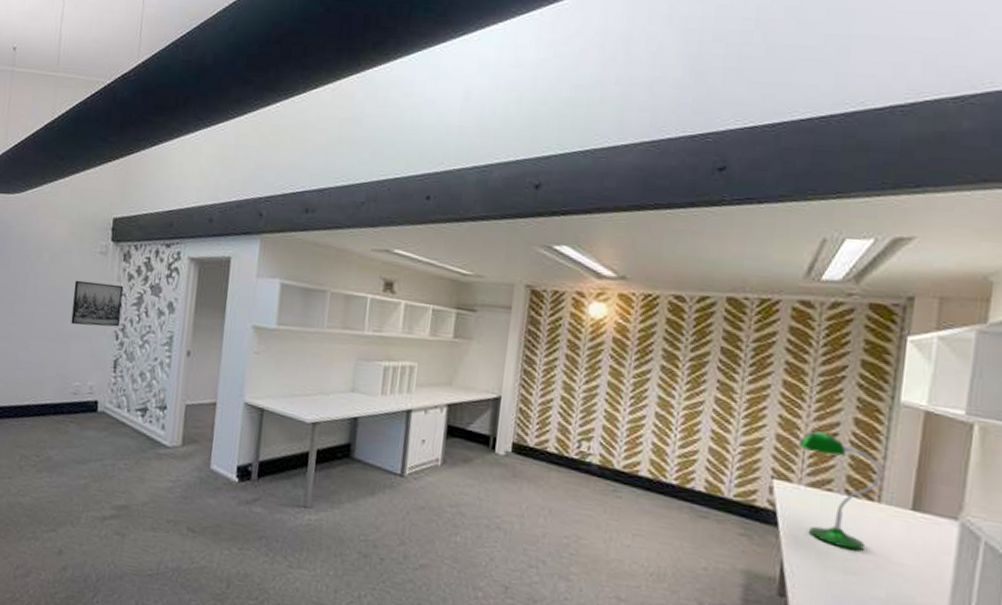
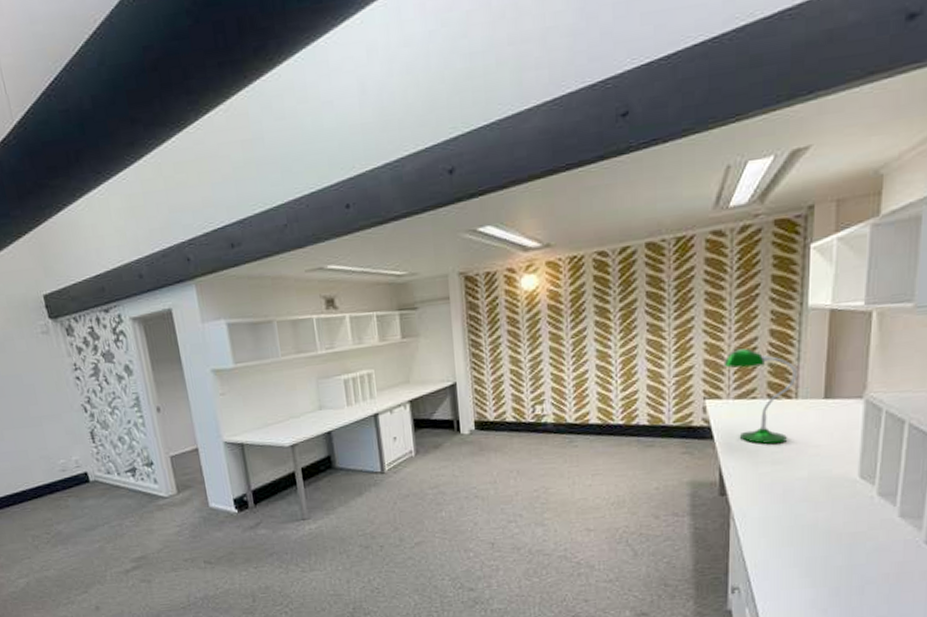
wall art: present [70,280,124,327] -> none [26,359,85,408]

